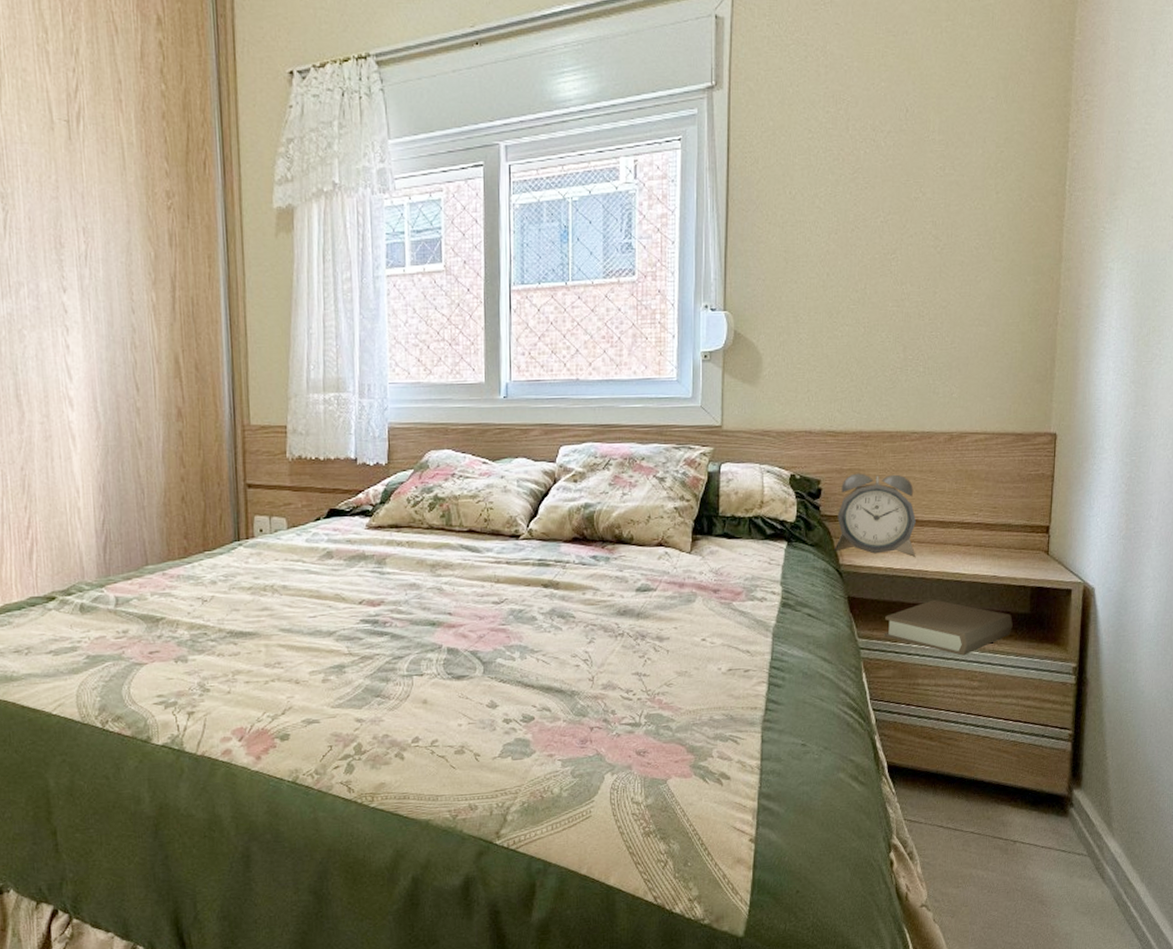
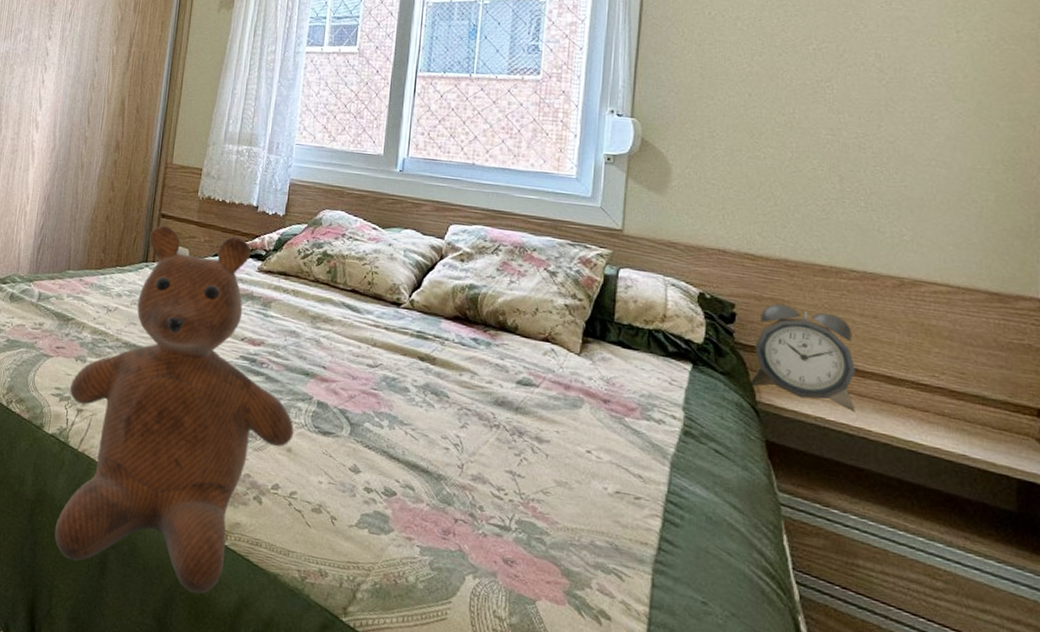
teddy bear: none [174,495,427,864] -> present [54,225,294,594]
book: present [885,599,1013,656] -> none [813,466,992,545]

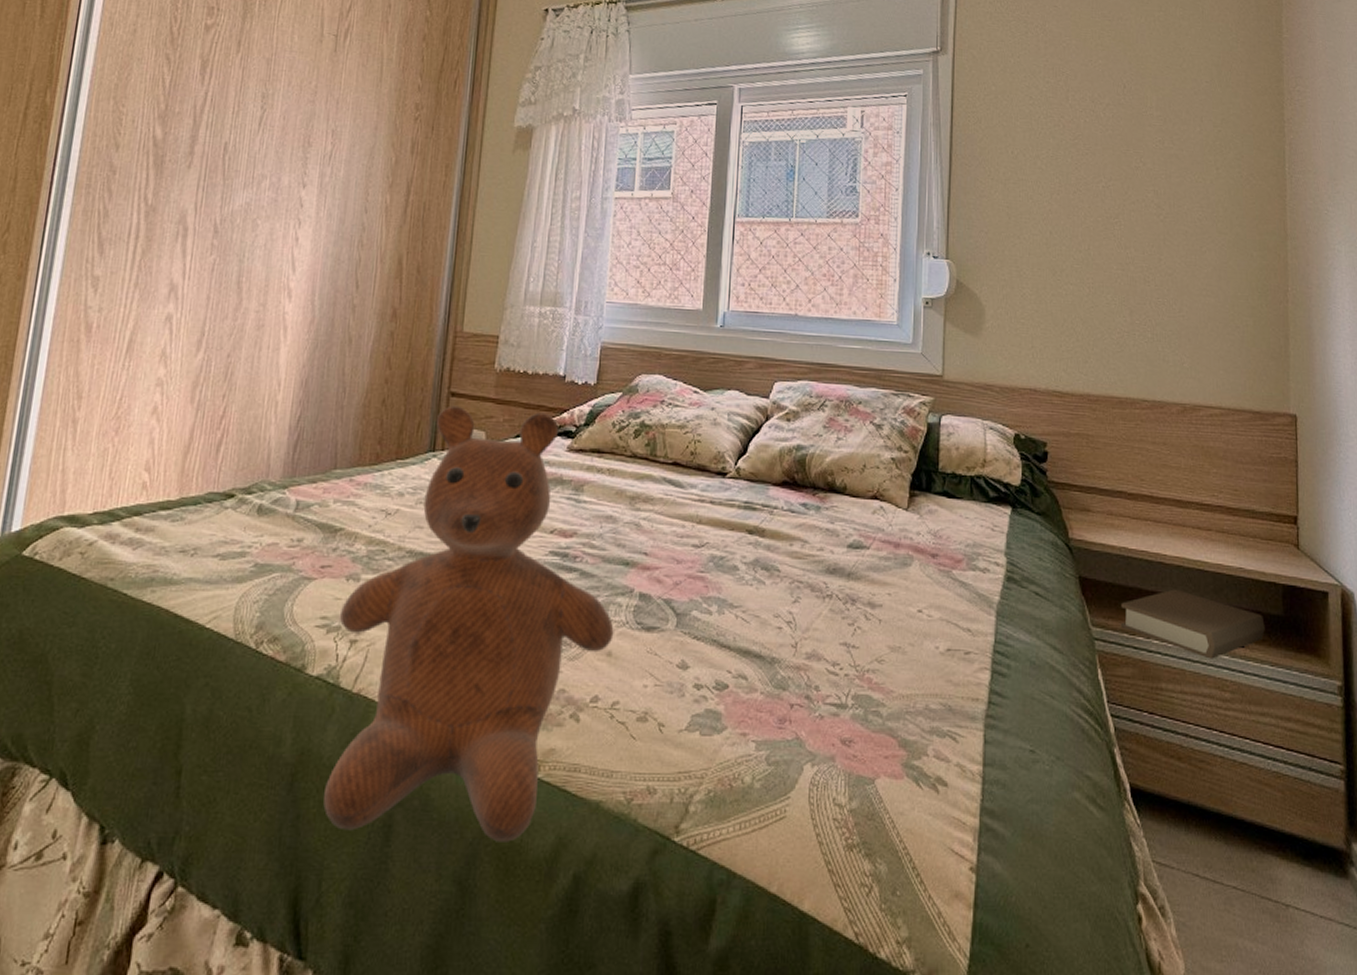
alarm clock: present [750,303,855,413] -> none [1063,438,1153,539]
book: none [813,466,992,545] -> present [1121,589,1265,659]

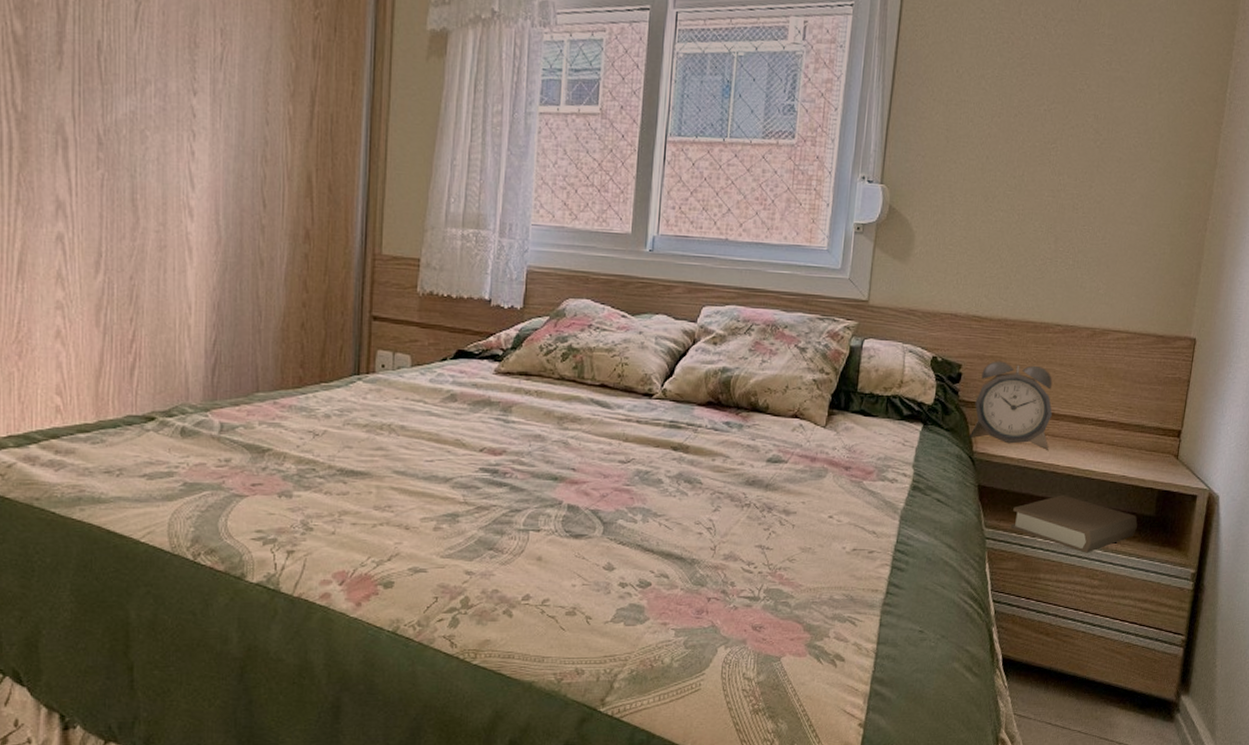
teddy bear: present [323,405,614,842] -> none [274,329,544,717]
alarm clock: none [1063,438,1153,539] -> present [969,361,1053,452]

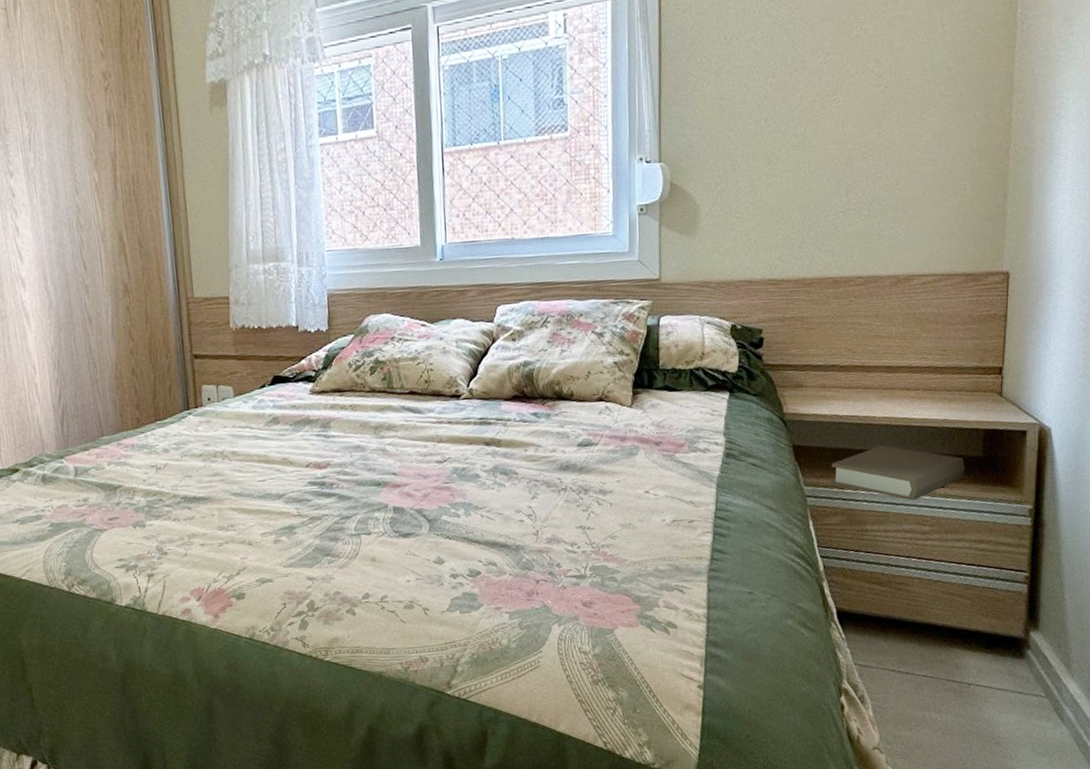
alarm clock: present [969,361,1053,452] -> none [778,320,863,404]

